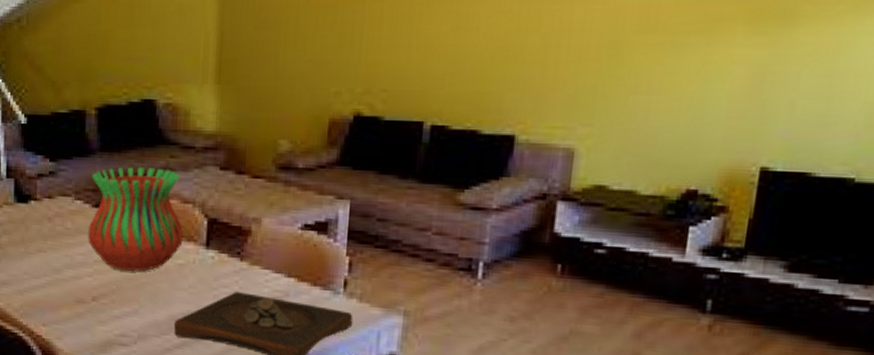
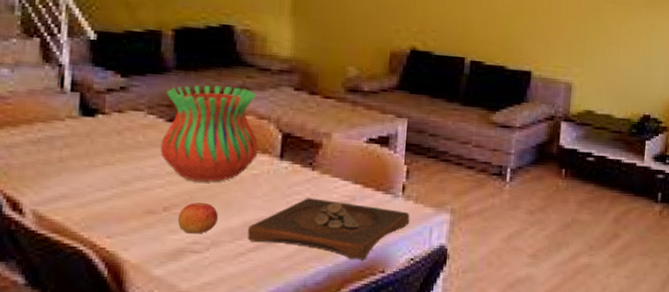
apple: none [106,293,144,326] -> present [178,203,218,234]

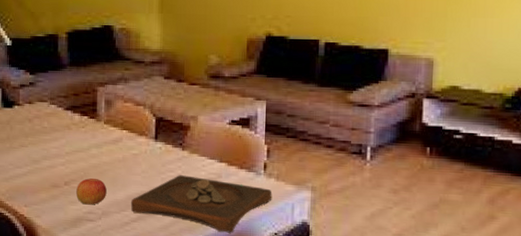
vase: present [160,85,259,182] -> none [61,78,137,161]

